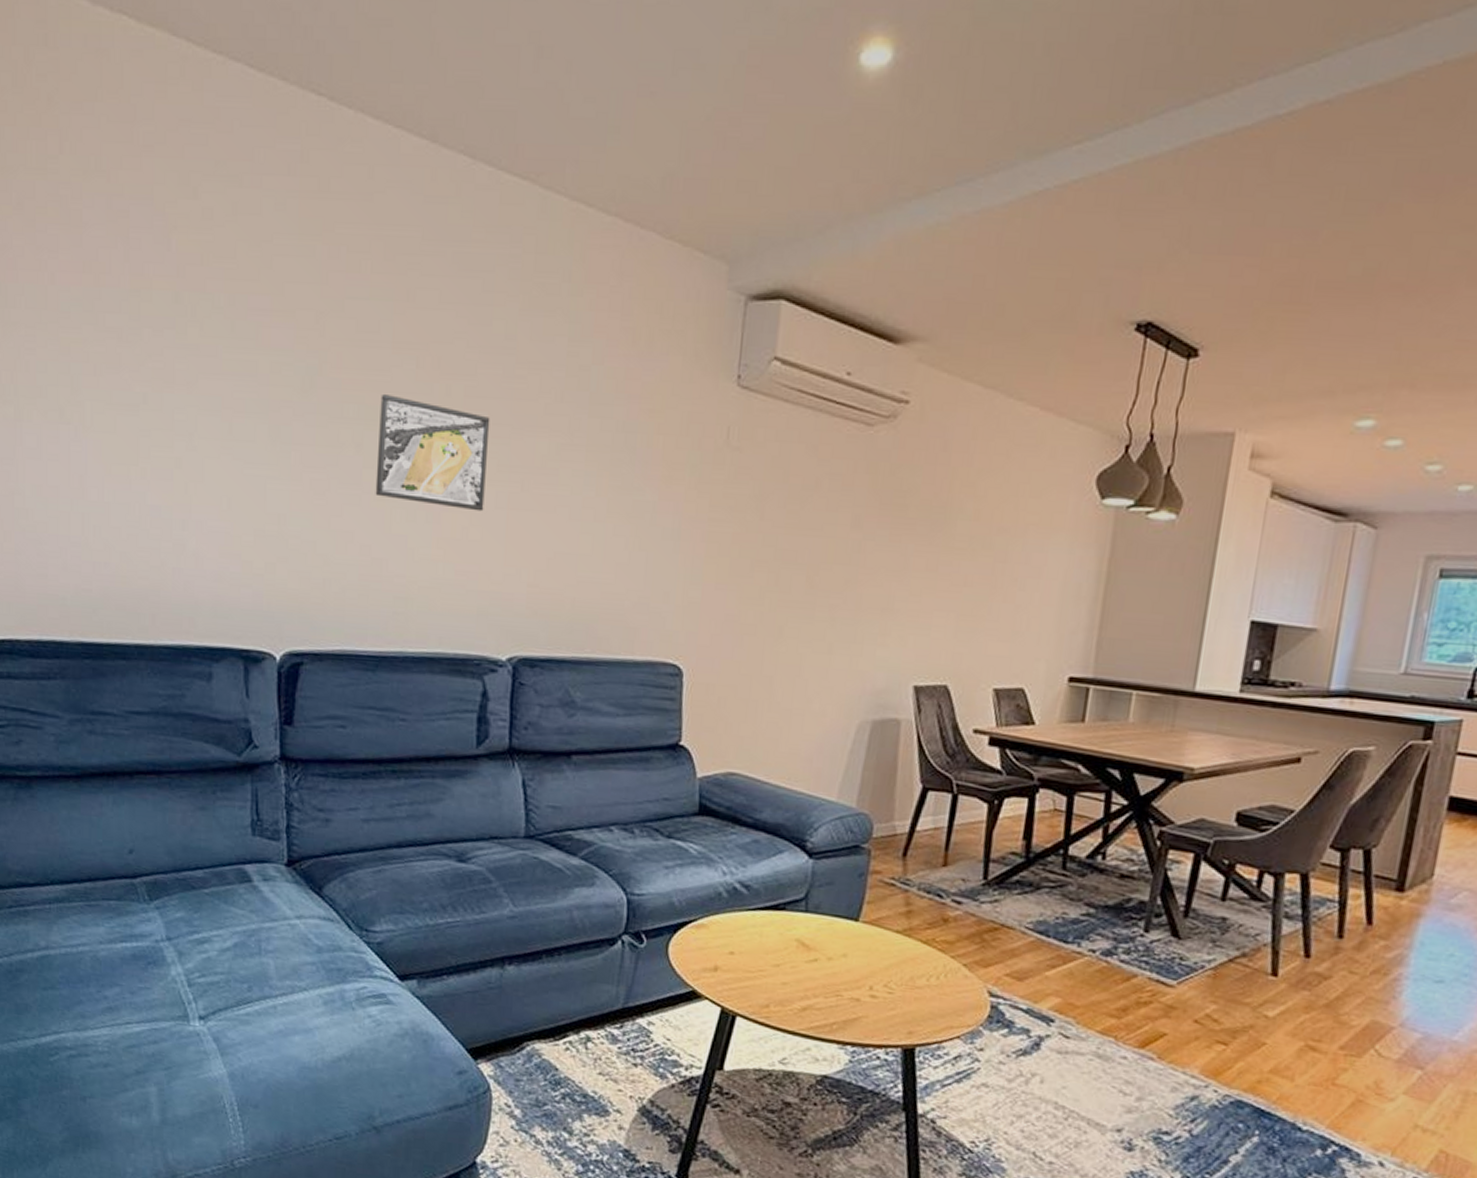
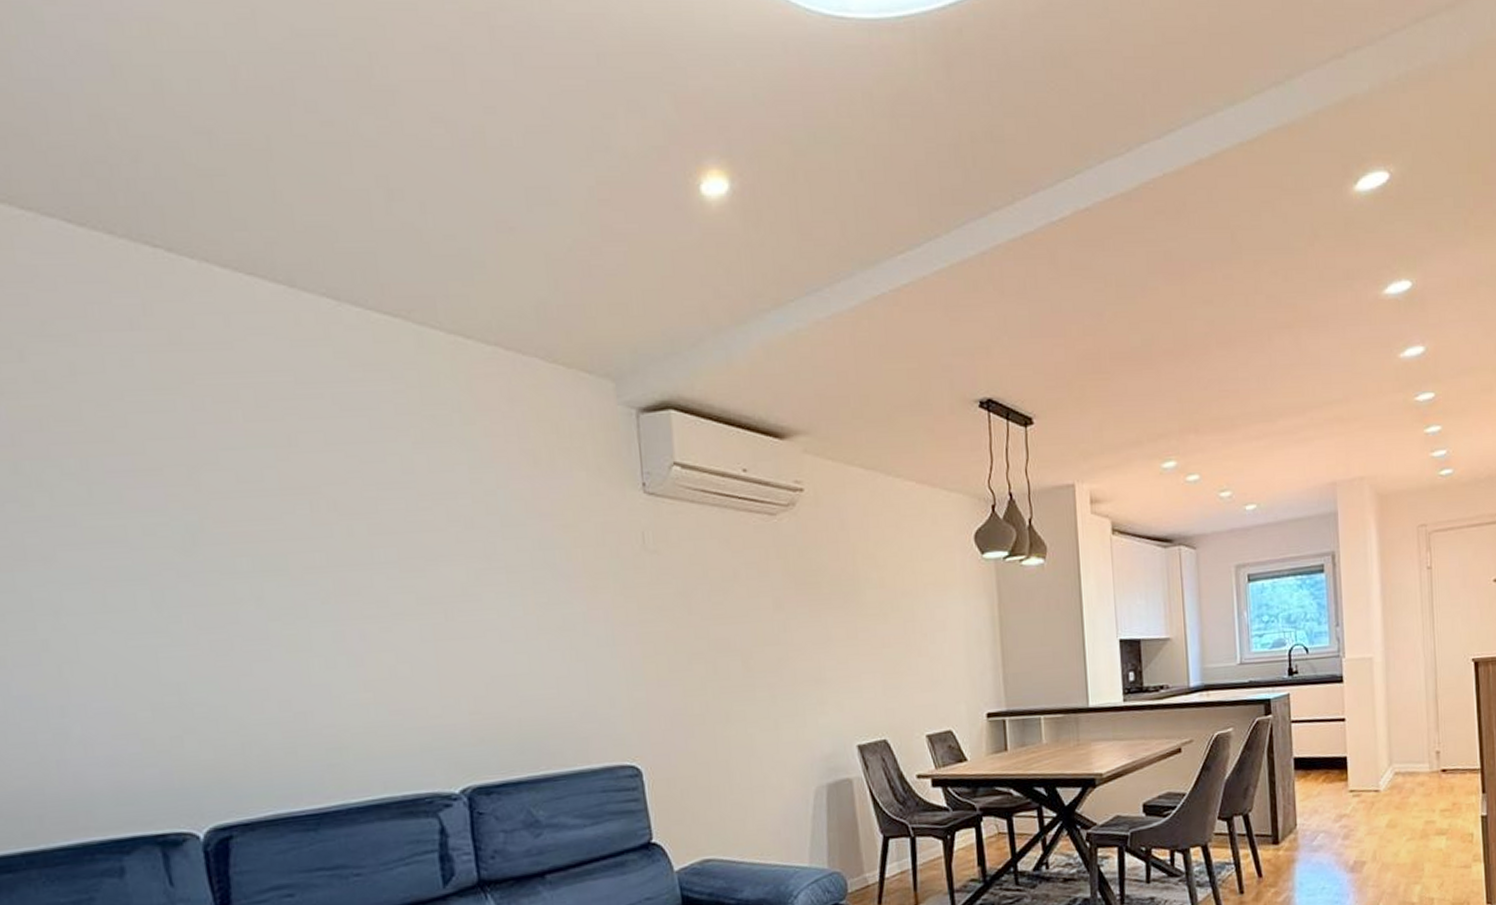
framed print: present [375,393,490,512] -> none [276,542,409,648]

